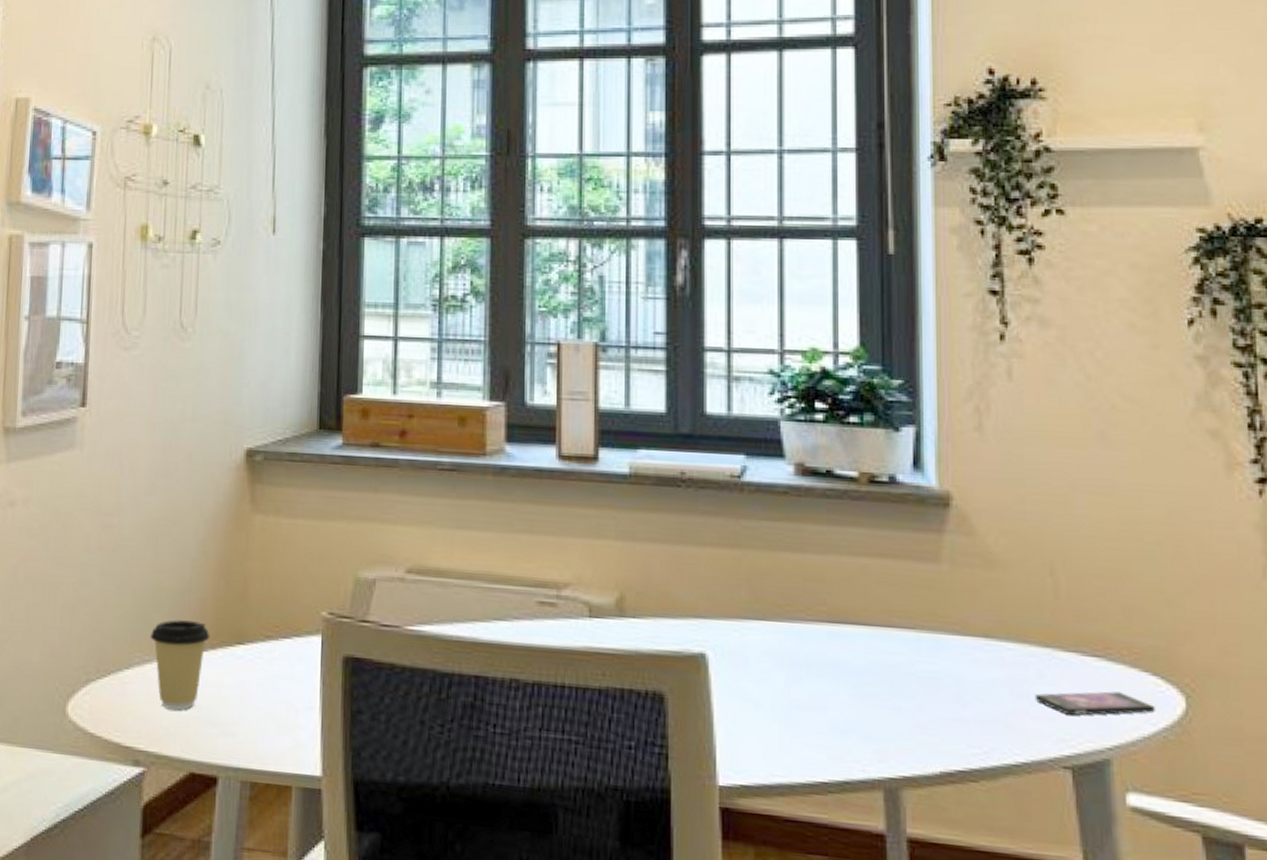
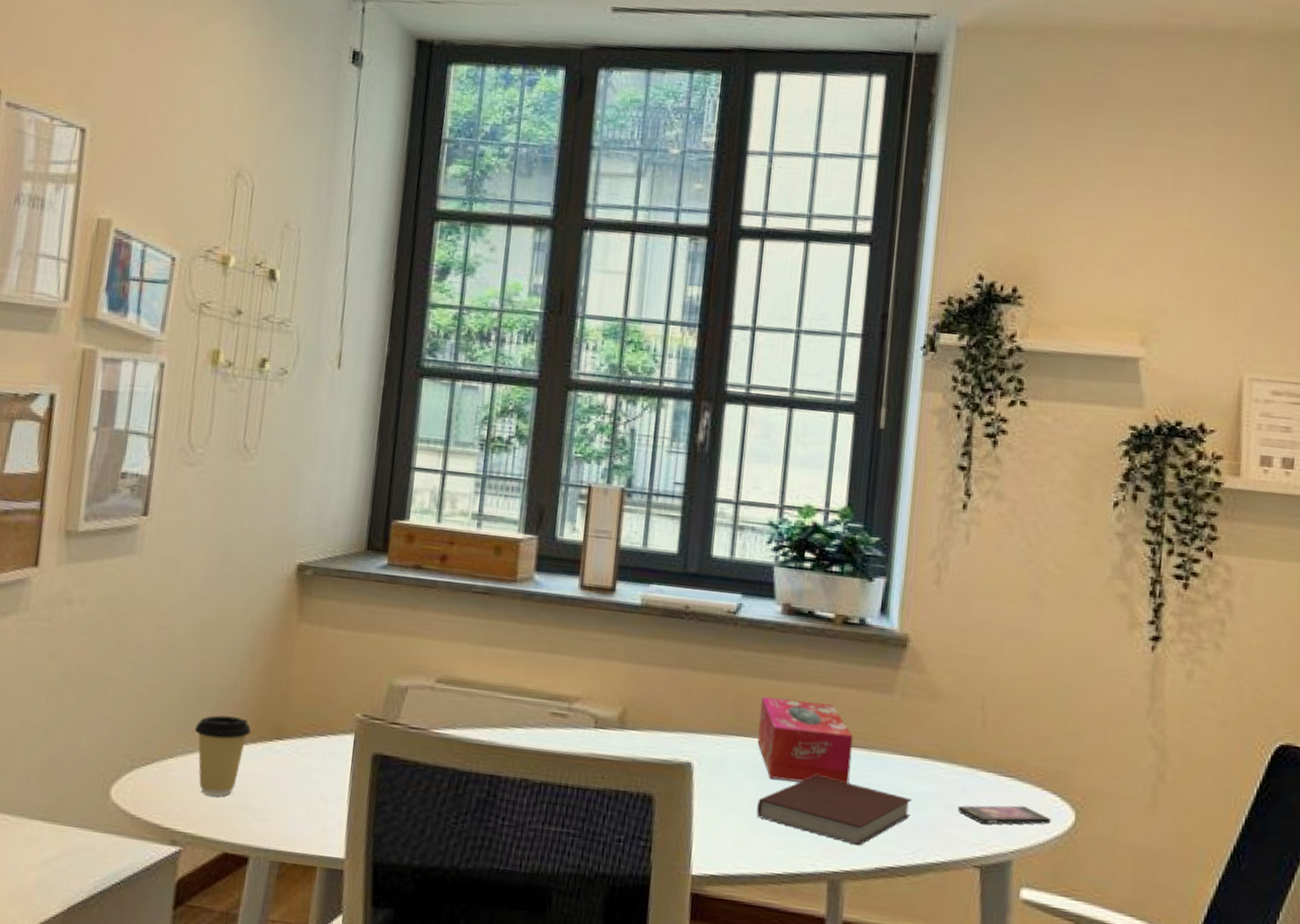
tissue box: none [781,572,897,672] -> present [757,696,854,784]
notebook: none [789,663,977,746] -> present [756,775,912,846]

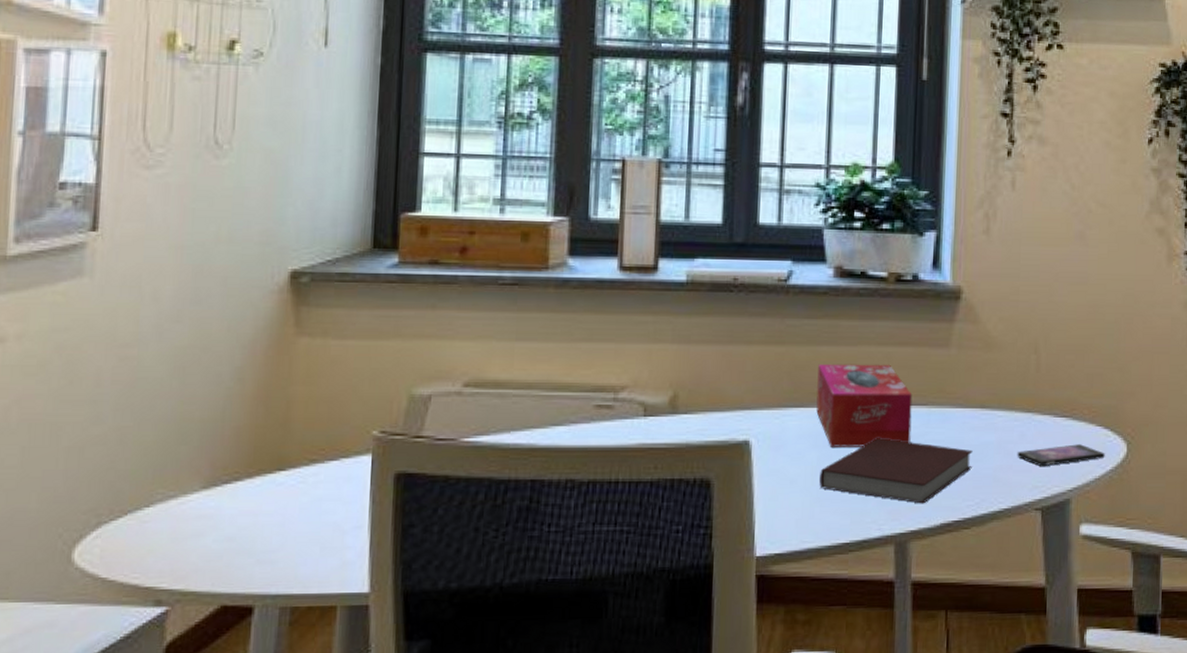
coffee cup: present [194,715,252,797] -> none [175,451,247,544]

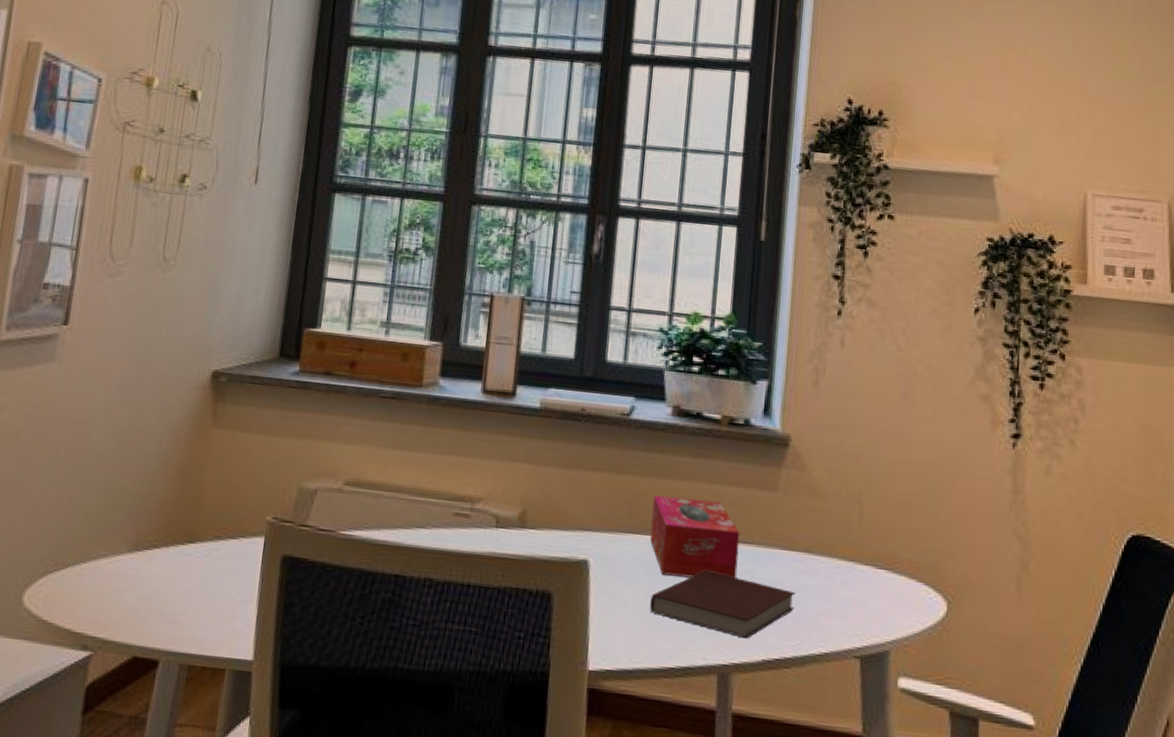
smartphone: present [1017,444,1105,467] -> none [838,597,925,616]

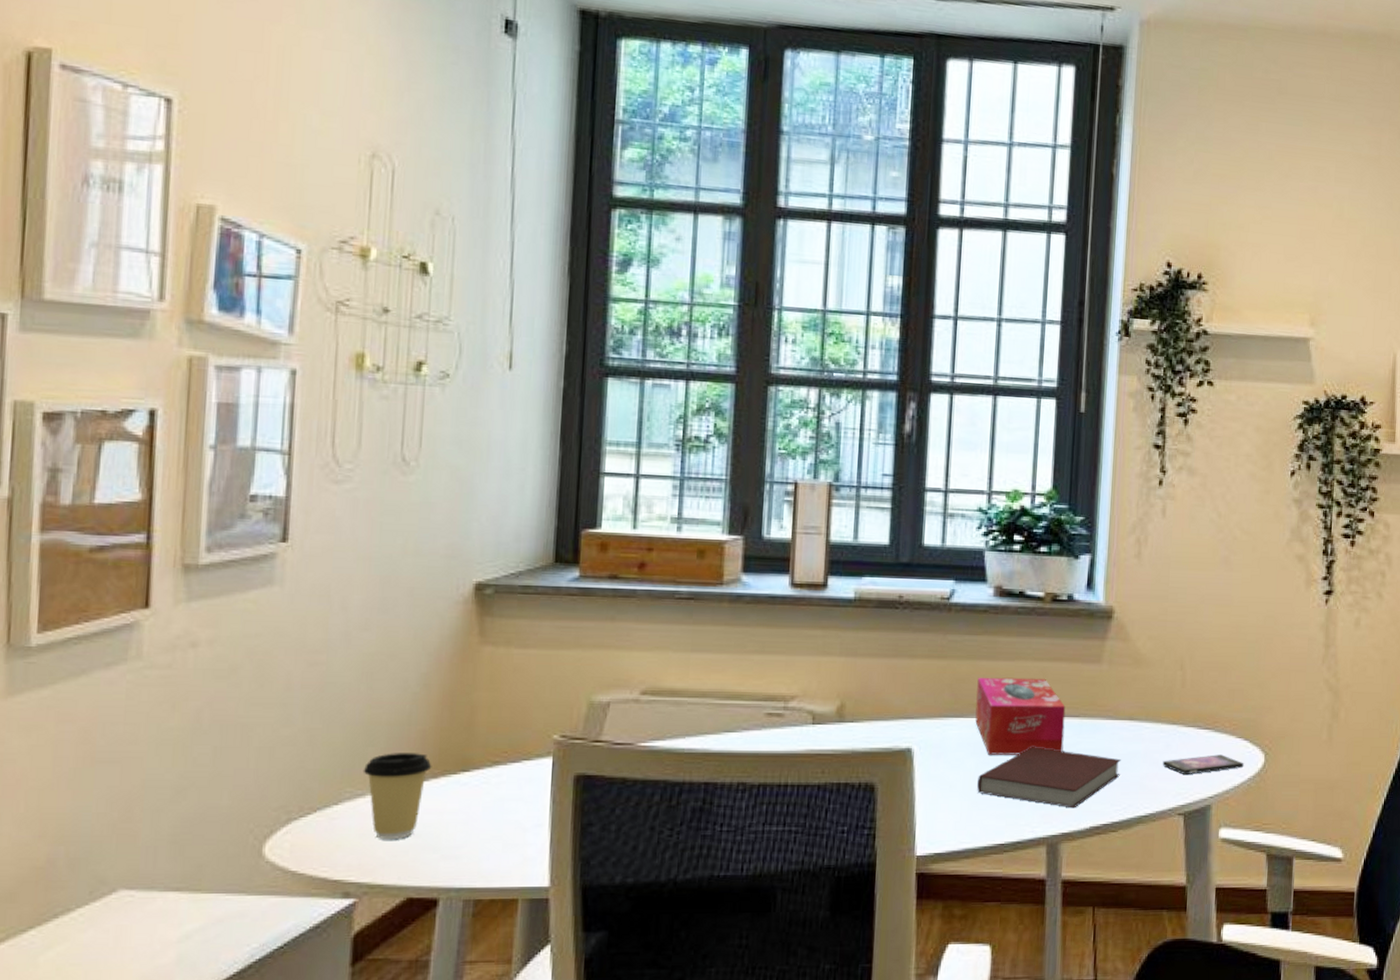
coffee cup: none [108,520,164,601] -> present [363,753,432,840]
smartphone: none [838,597,925,616] -> present [1162,754,1244,775]

